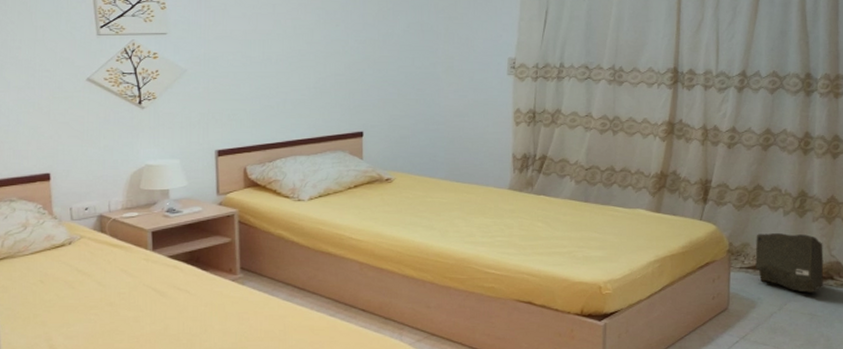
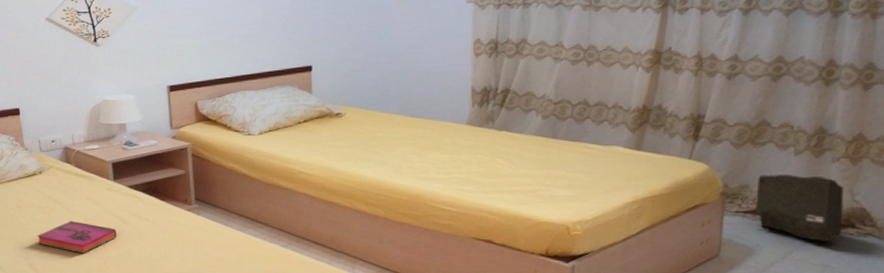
hardback book: none [61,295,153,332] -> present [36,220,116,254]

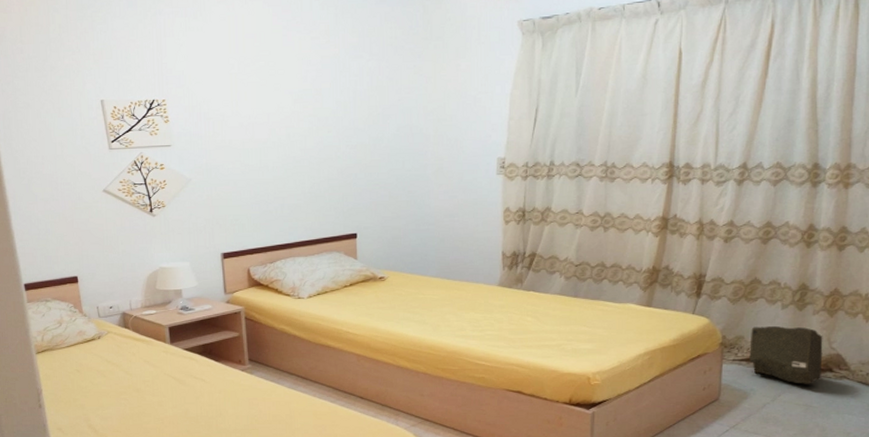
hardback book: present [36,220,116,254] -> none [96,382,174,414]

